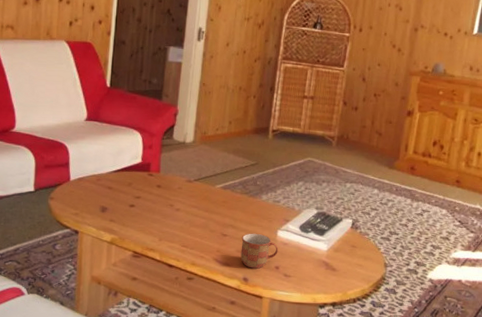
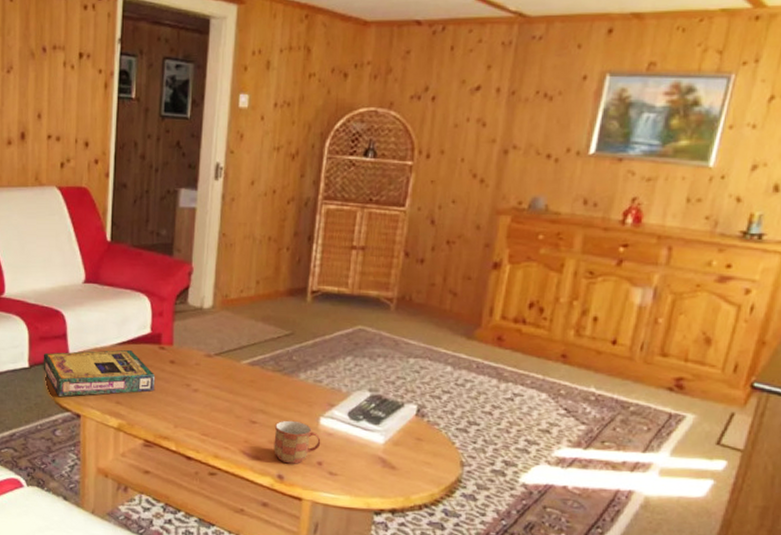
video game box: none [47,176,144,217] -> present [43,349,156,397]

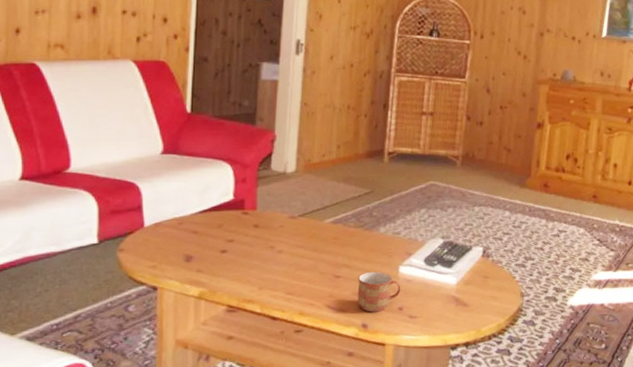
video game box: present [43,349,156,397] -> none [114,217,239,271]

